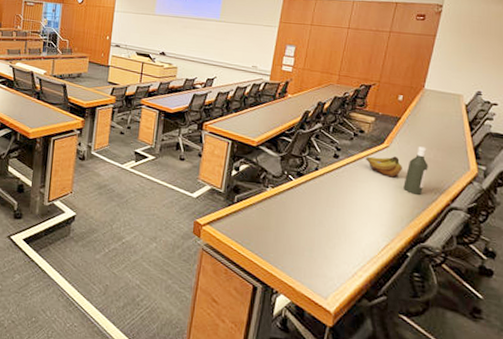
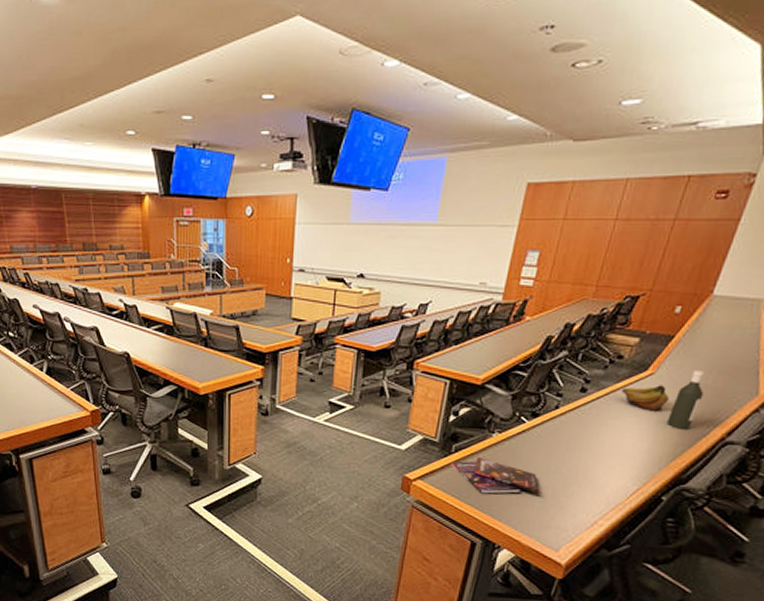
booklet: none [233,208,306,243] -> present [450,457,538,494]

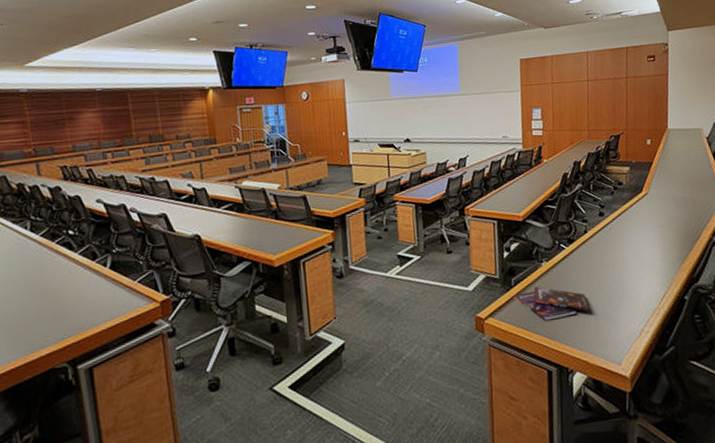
fruit: present [621,385,669,411] -> none [628,202,664,225]
bottle: present [667,370,705,429] -> none [668,187,687,236]

